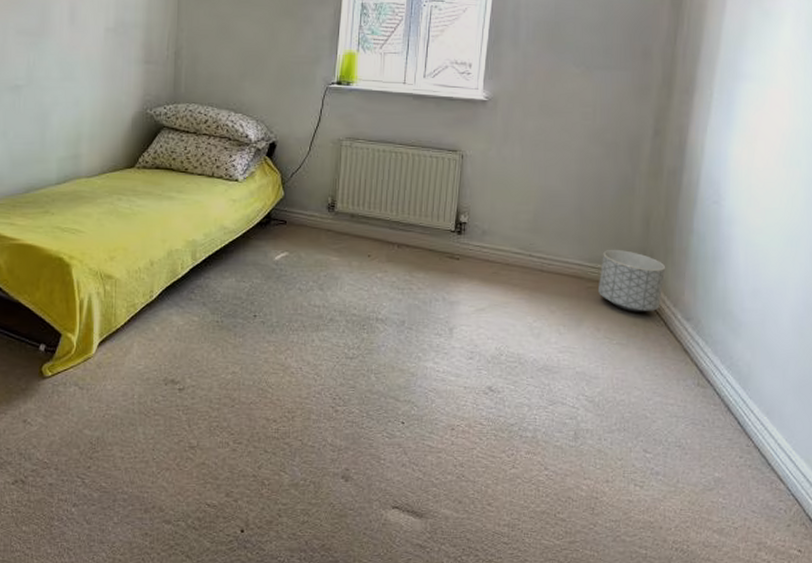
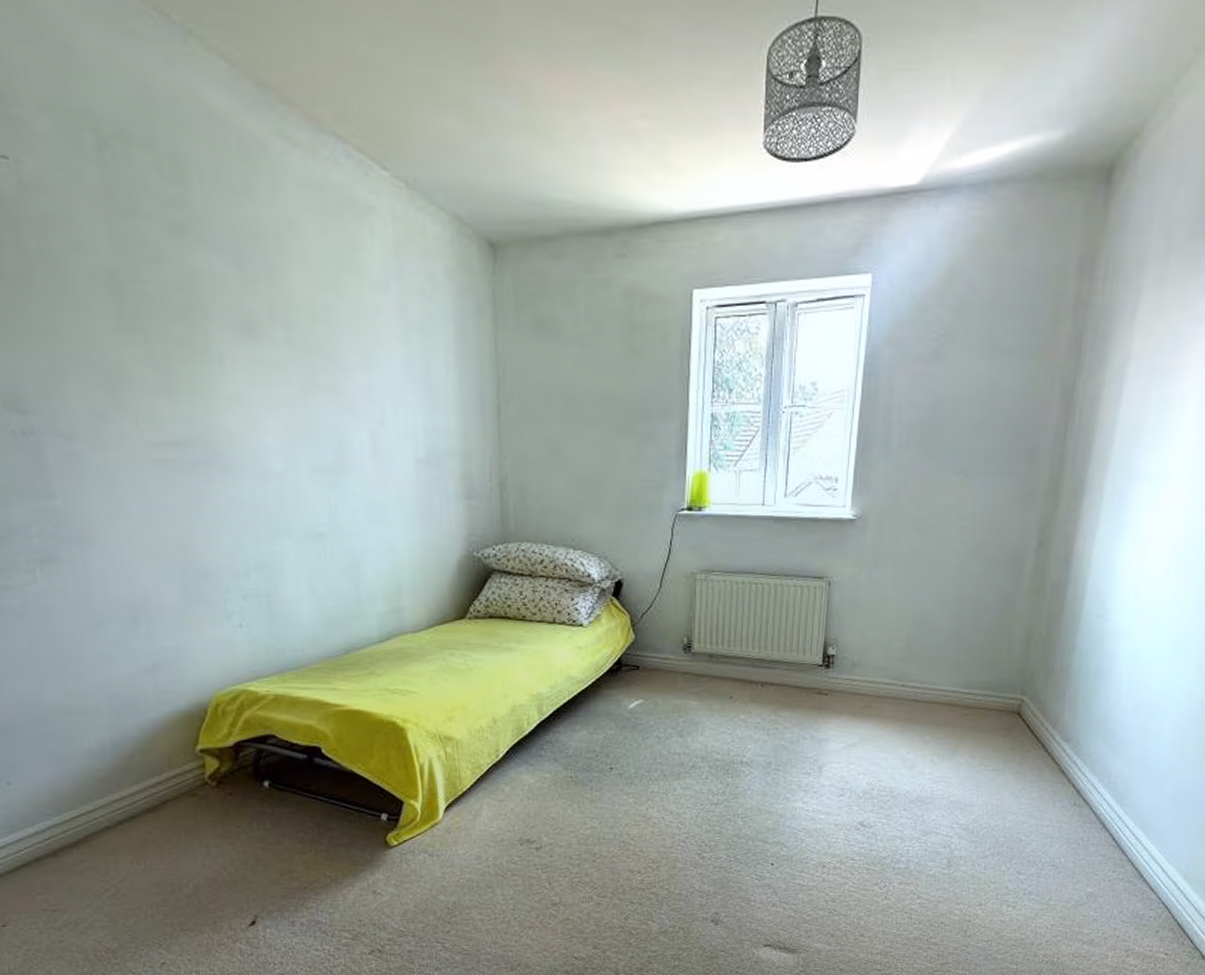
planter: present [597,250,666,312] -> none [974,673,1046,737]

